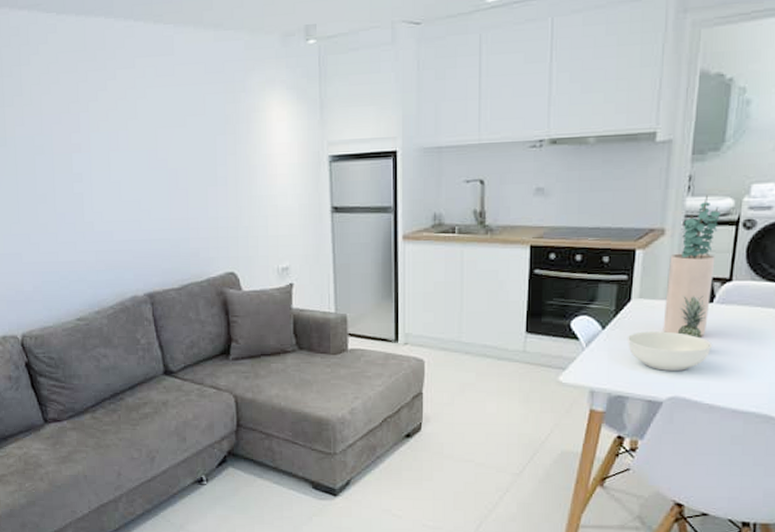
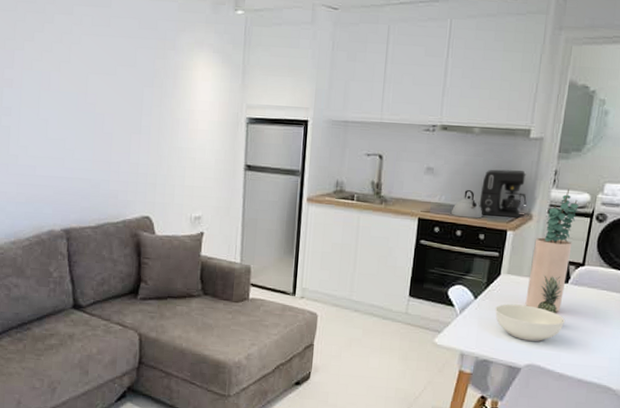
kettle: none [567,207,606,241] -> present [450,189,483,219]
coffee maker: none [600,180,657,235] -> present [479,169,527,218]

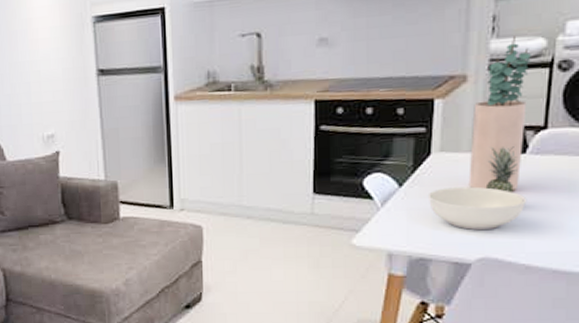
kettle: present [450,189,483,219] -> none [356,56,399,93]
coffee maker: present [479,169,527,218] -> none [392,23,457,85]

